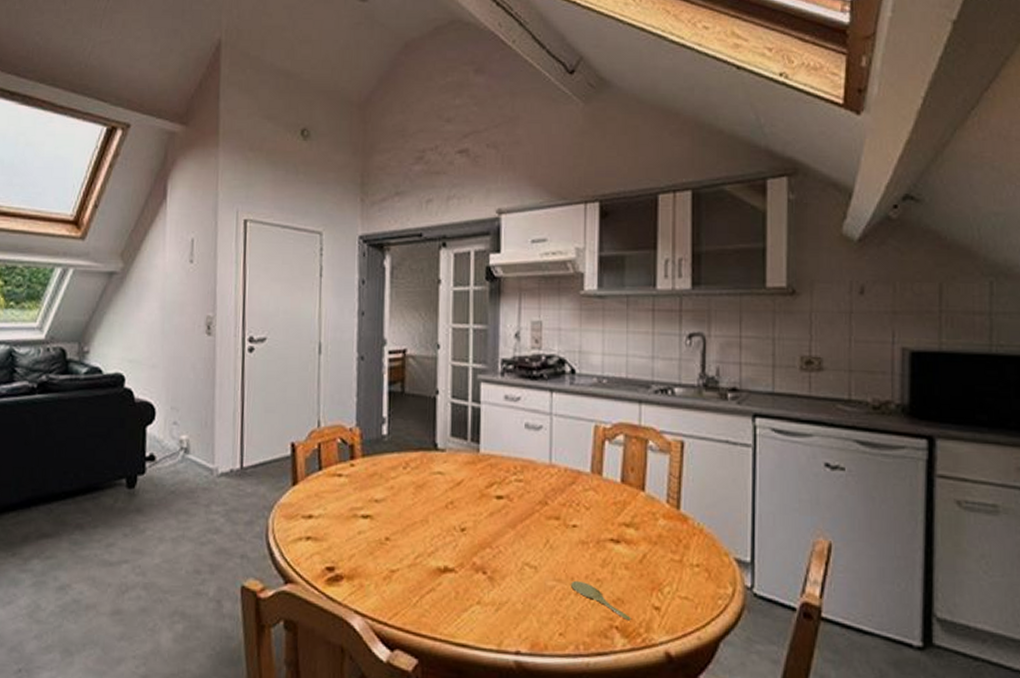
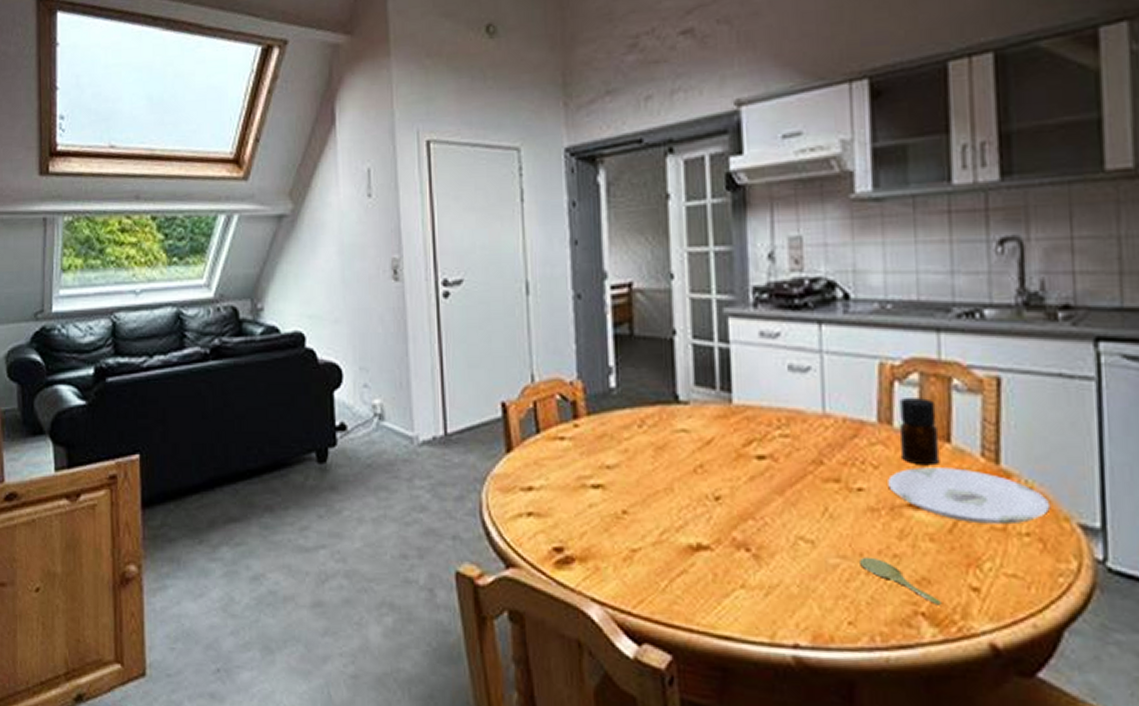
plate: none [596,510,715,558] -> present [888,467,1051,525]
bottle: none [606,454,636,509] -> present [899,398,940,466]

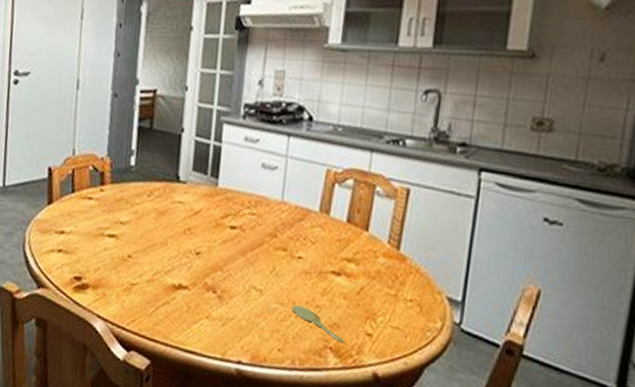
plate: present [888,467,1051,525] -> none [320,246,430,293]
bottle: present [899,398,940,466] -> none [331,196,362,246]

